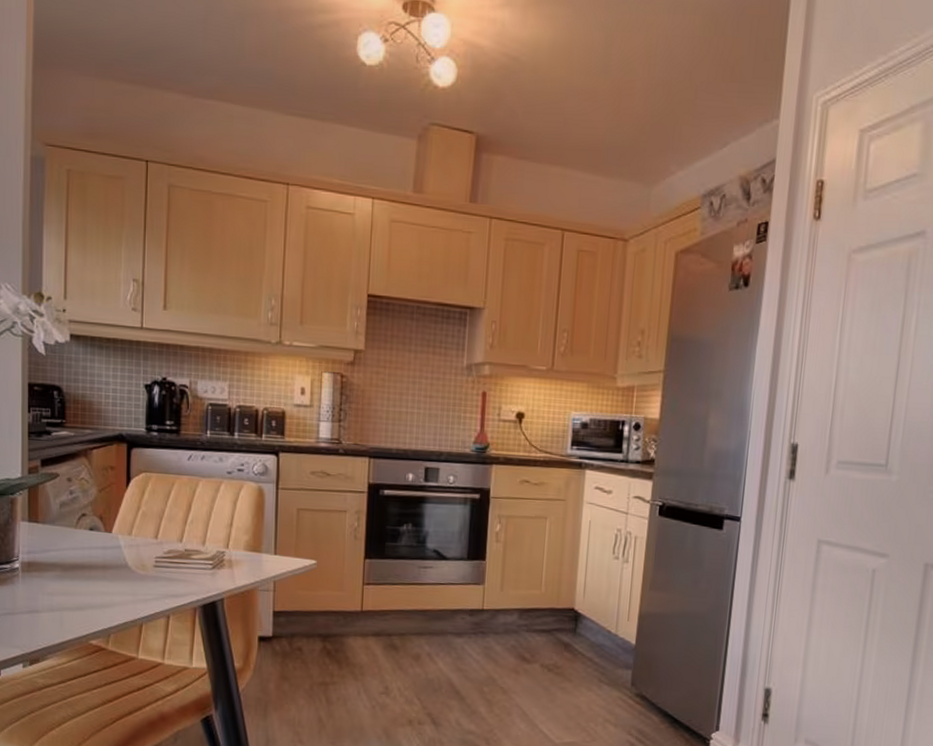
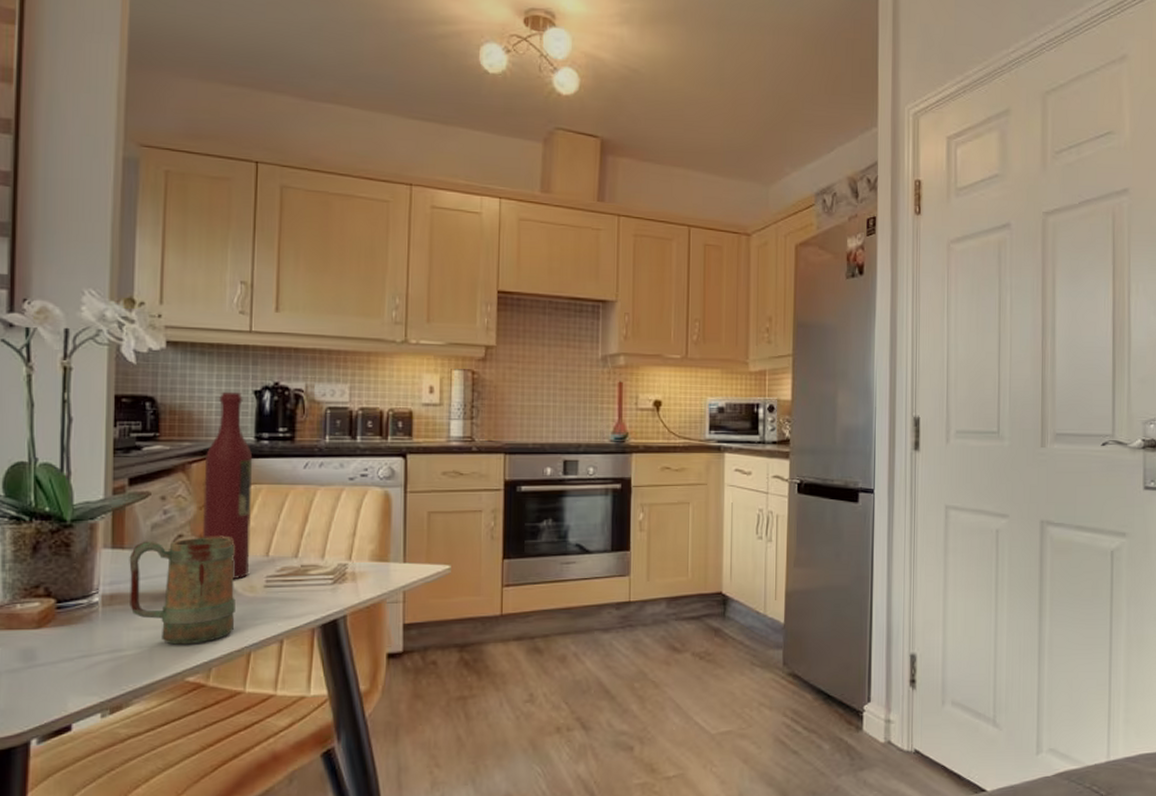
mug: none [42,517,130,612] -> present [129,537,235,645]
wine bottle: none [101,384,144,557] -> present [202,391,253,579]

